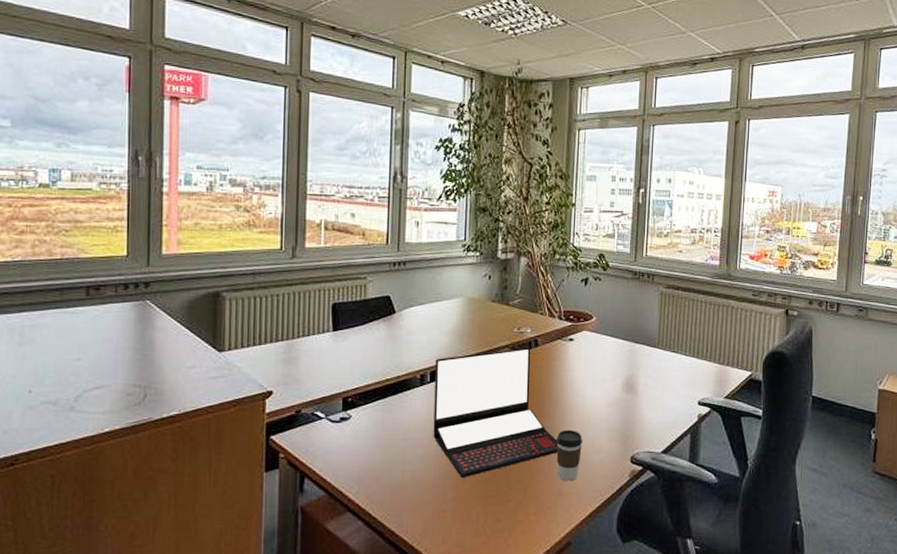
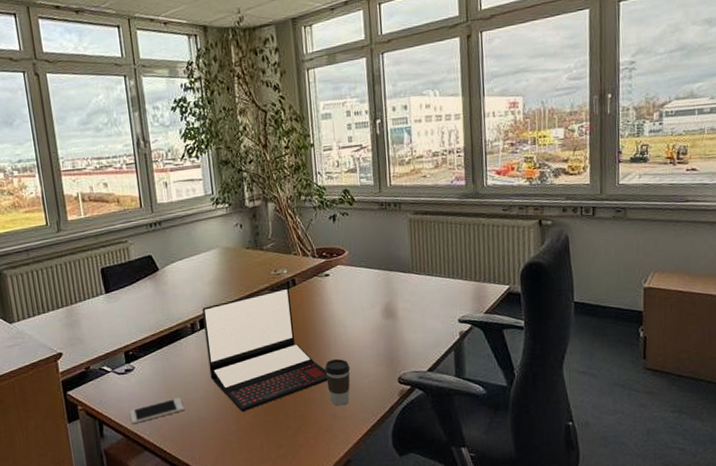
cell phone: none [337,454,399,480] -> present [130,397,184,424]

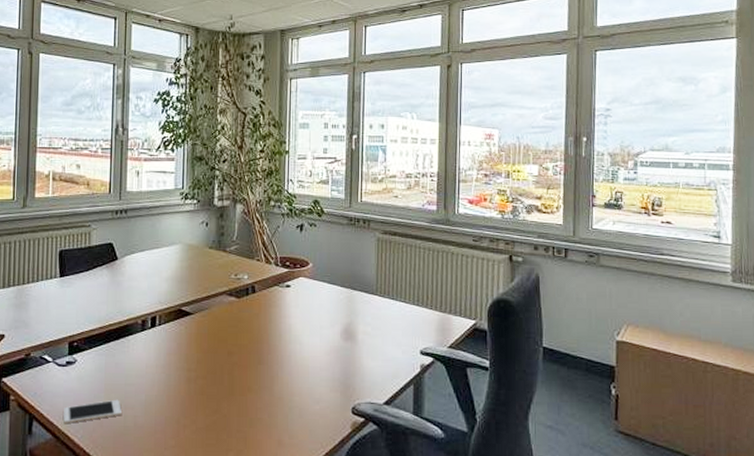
laptop: present [202,287,328,412] -> none [154,293,277,424]
coffee cup: present [324,358,351,406] -> none [274,377,303,432]

